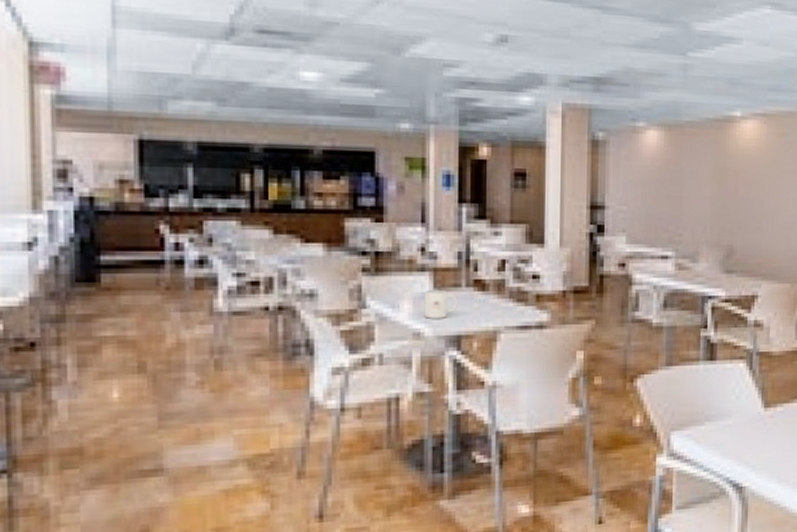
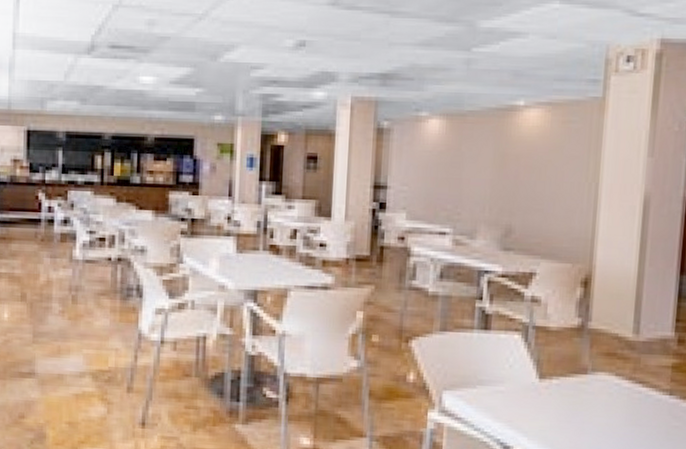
mug: present [424,289,457,319] -> none [228,251,255,275]

